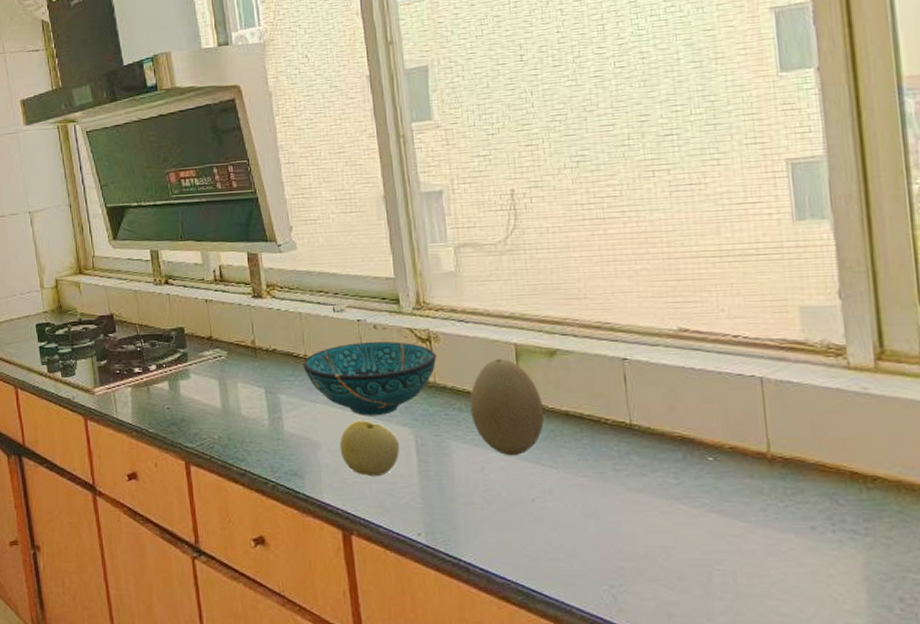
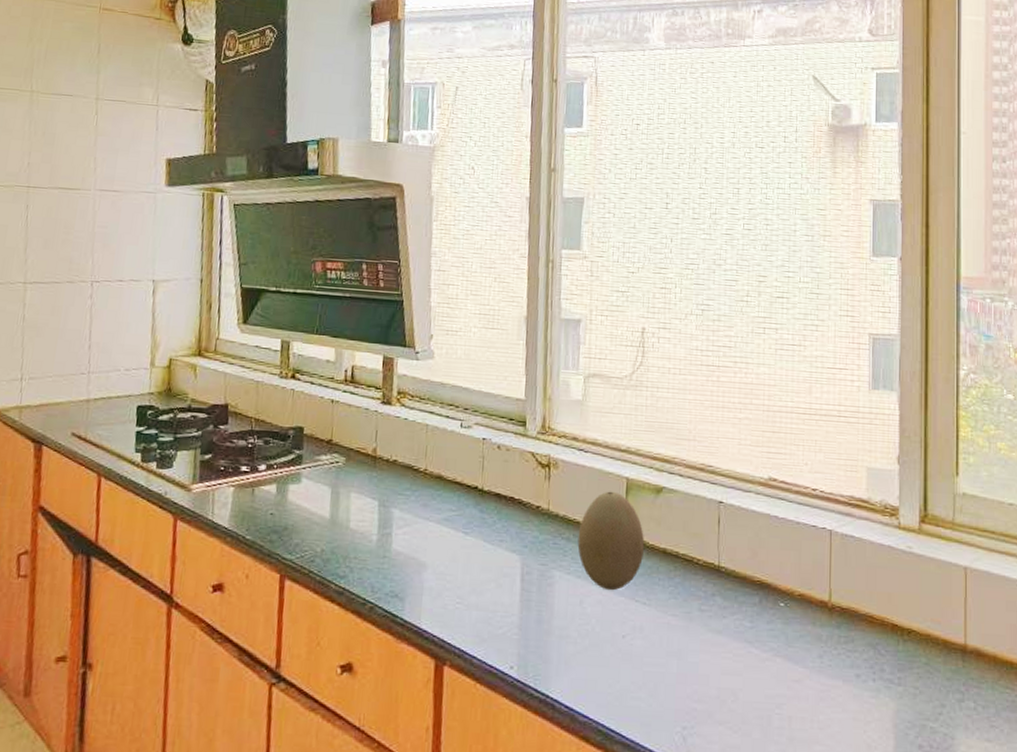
decorative bowl: present [303,342,437,416] -> none [421,461,554,540]
apple: present [340,420,400,477] -> none [445,543,505,604]

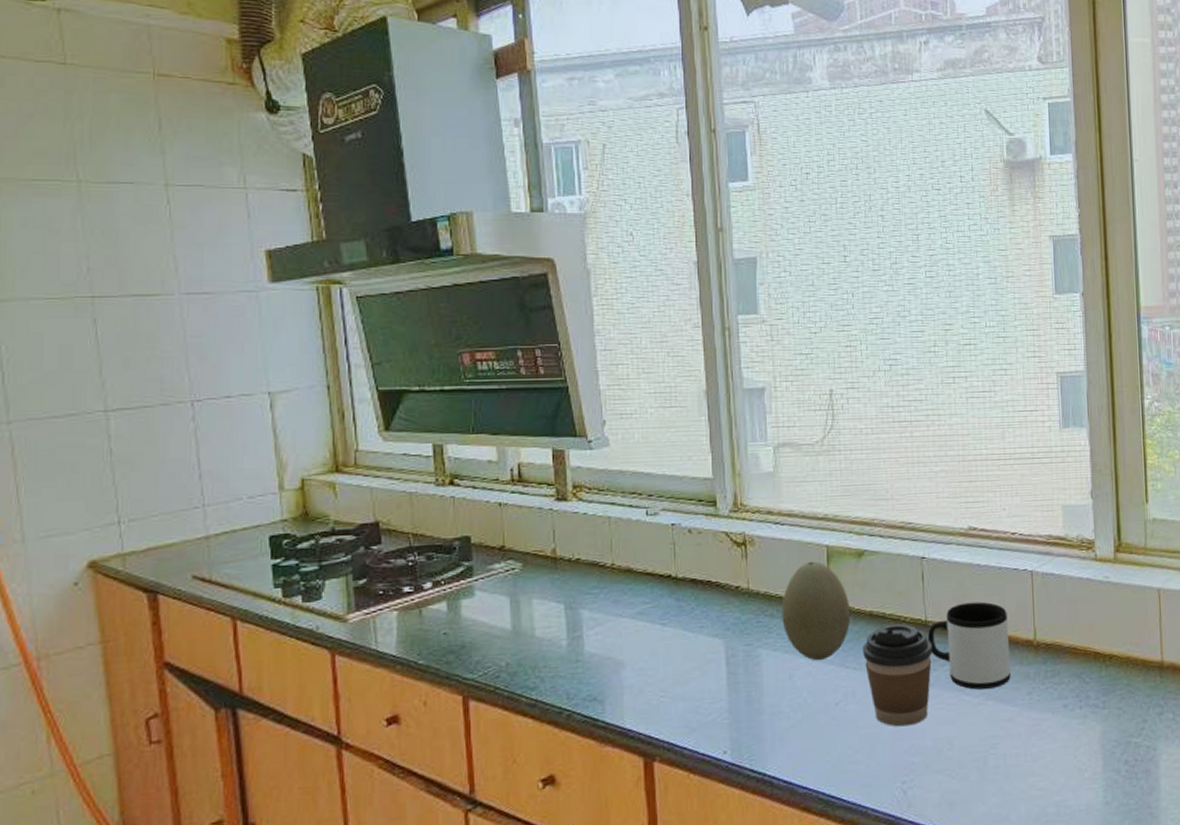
coffee cup: none [654,564,724,671] -> present [863,623,933,727]
mug: none [719,553,803,645] -> present [927,601,1011,690]

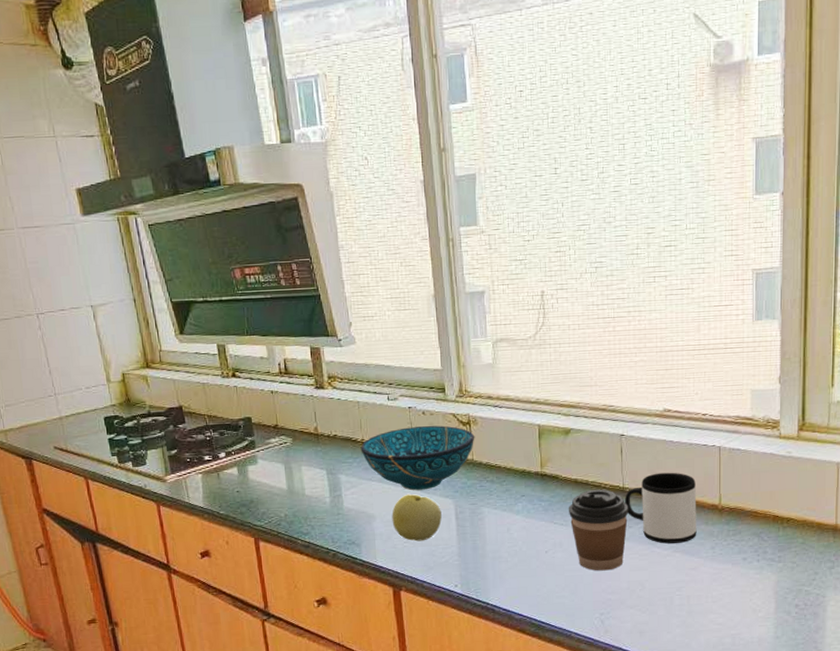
decorative bowl: none [609,546,752,629] -> present [360,425,475,491]
apple: none [646,633,709,695] -> present [392,494,442,542]
decorative egg: present [781,561,851,661] -> none [500,437,559,518]

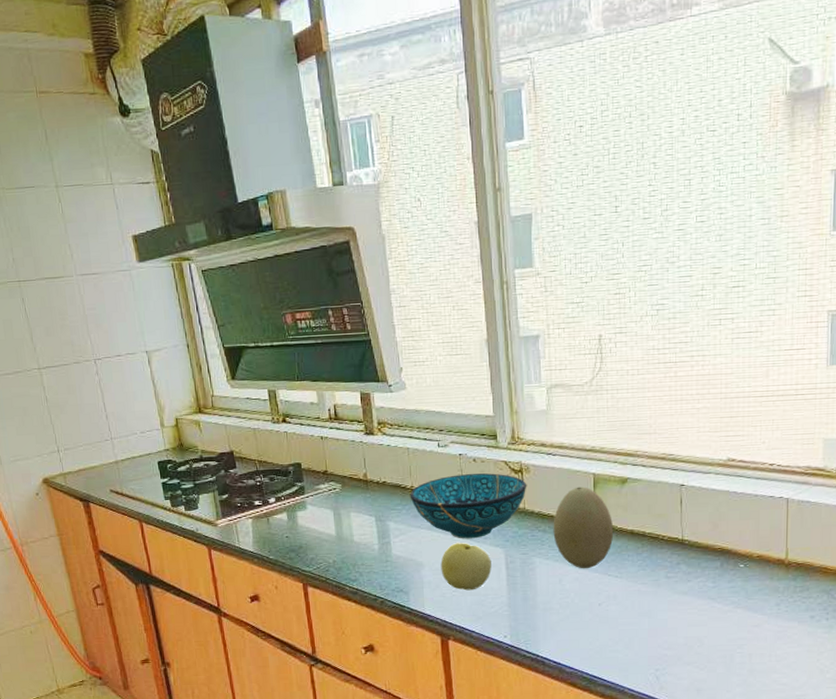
decorative egg: none [500,437,559,518] -> present [553,486,614,569]
coffee cup: present [569,489,629,571] -> none [624,541,688,626]
mug: present [624,472,697,544] -> none [683,524,761,599]

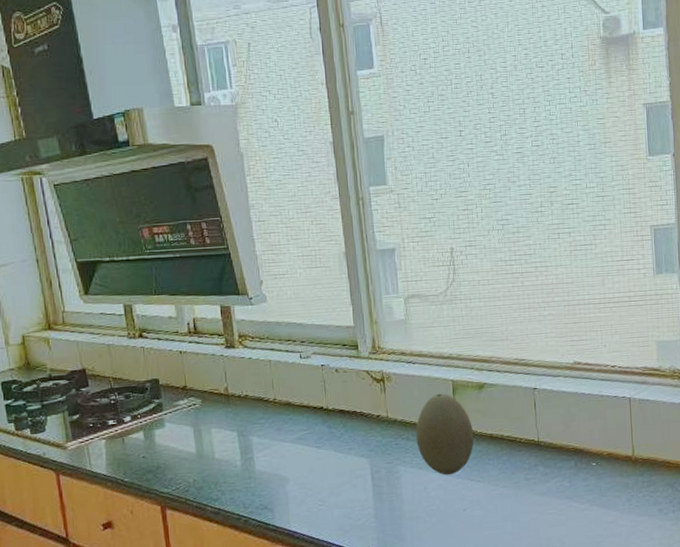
decorative bowl: present [410,473,527,539] -> none [272,383,389,451]
apple: present [440,543,492,591] -> none [305,454,357,504]

